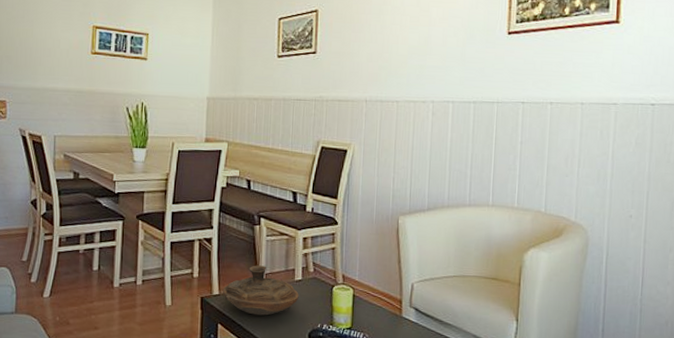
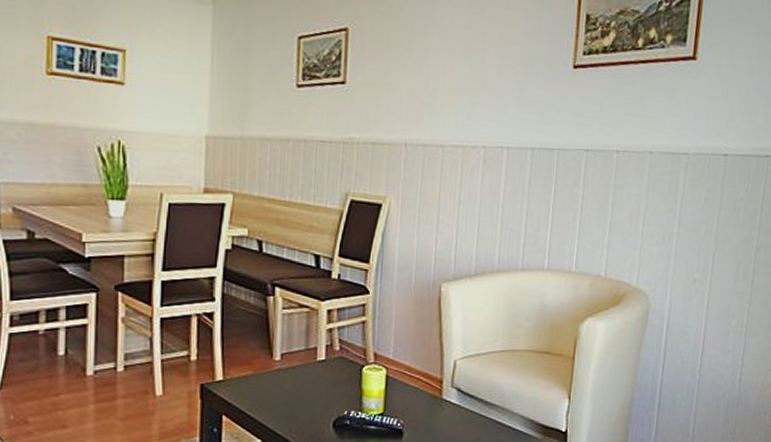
decorative bowl: present [223,265,299,316] -> none [228,344,322,403]

